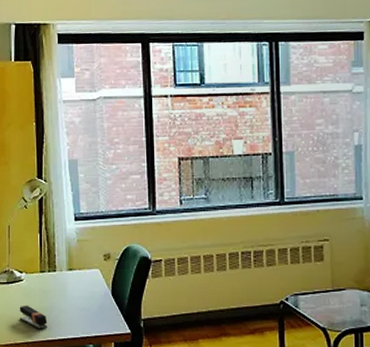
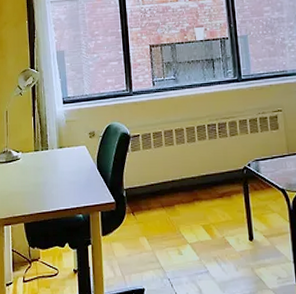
stapler: present [19,305,48,330] -> none [17,181,42,203]

